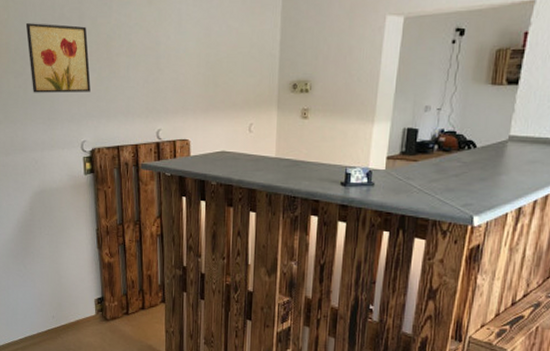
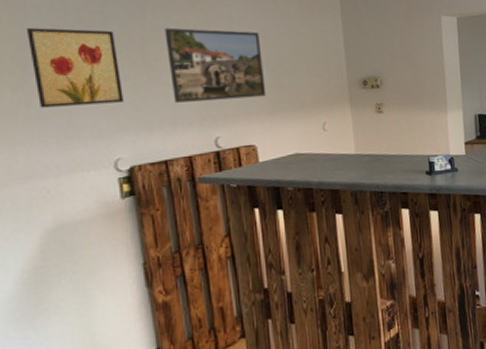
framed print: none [125,24,204,95] -> present [164,27,267,103]

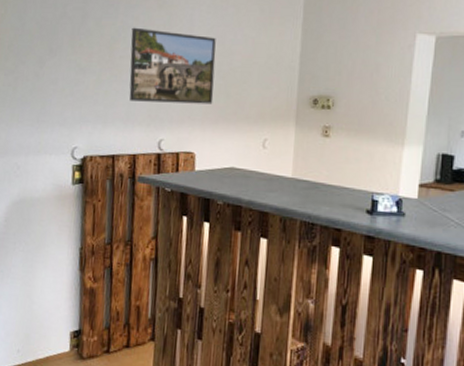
wall art: present [26,28,124,108] -> none [23,20,90,95]

